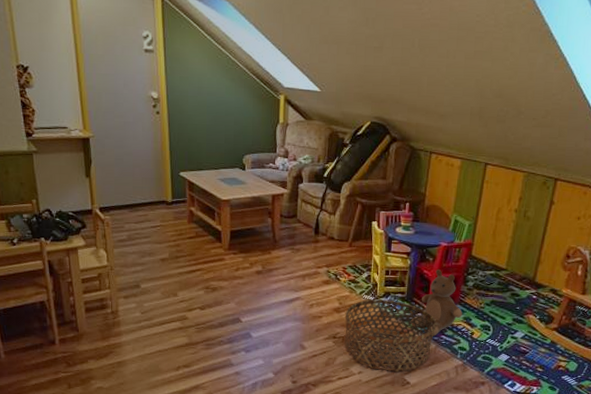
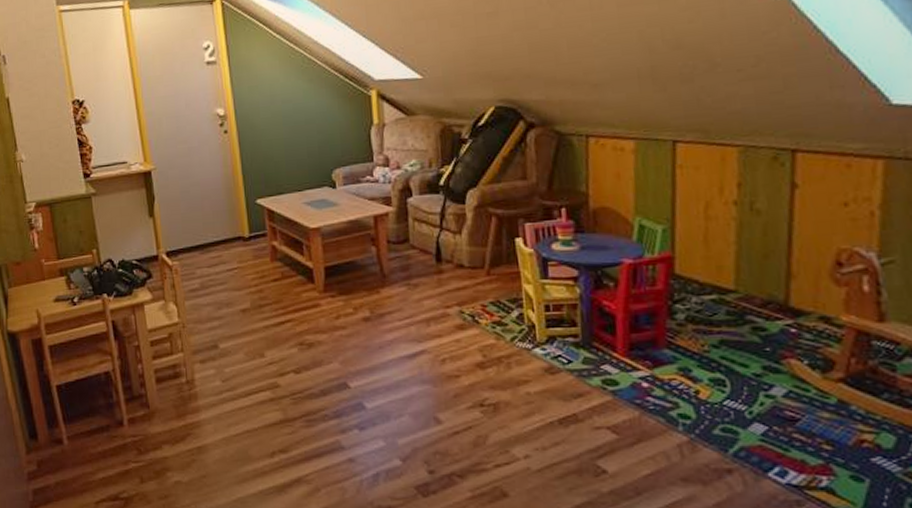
basket: present [343,299,437,373] -> none [494,347,637,456]
teddy bear: present [411,269,462,336] -> none [594,298,675,399]

